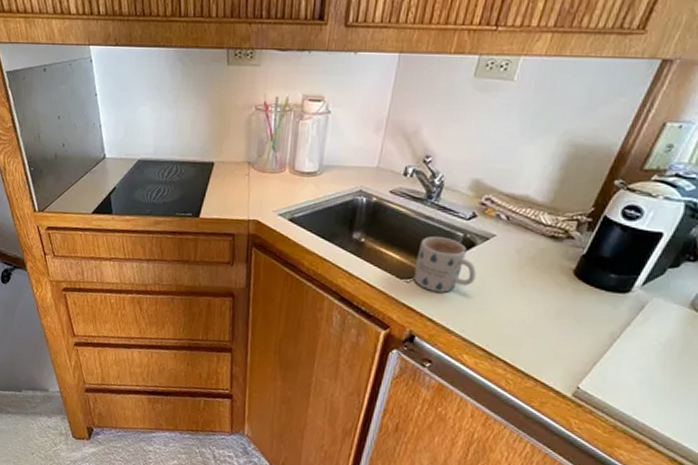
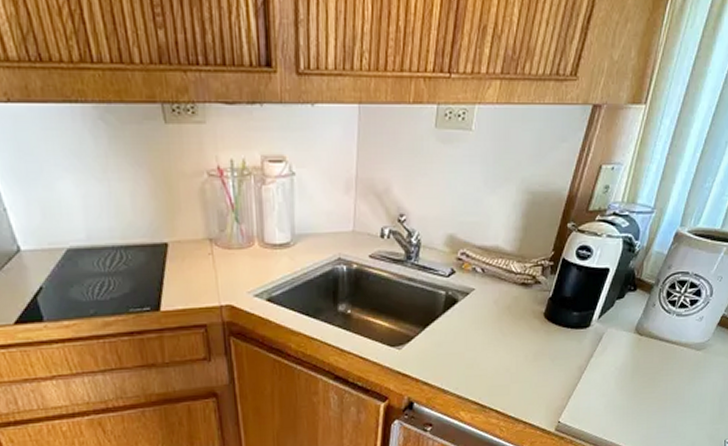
mug: present [413,235,477,293] -> none [404,297,462,354]

